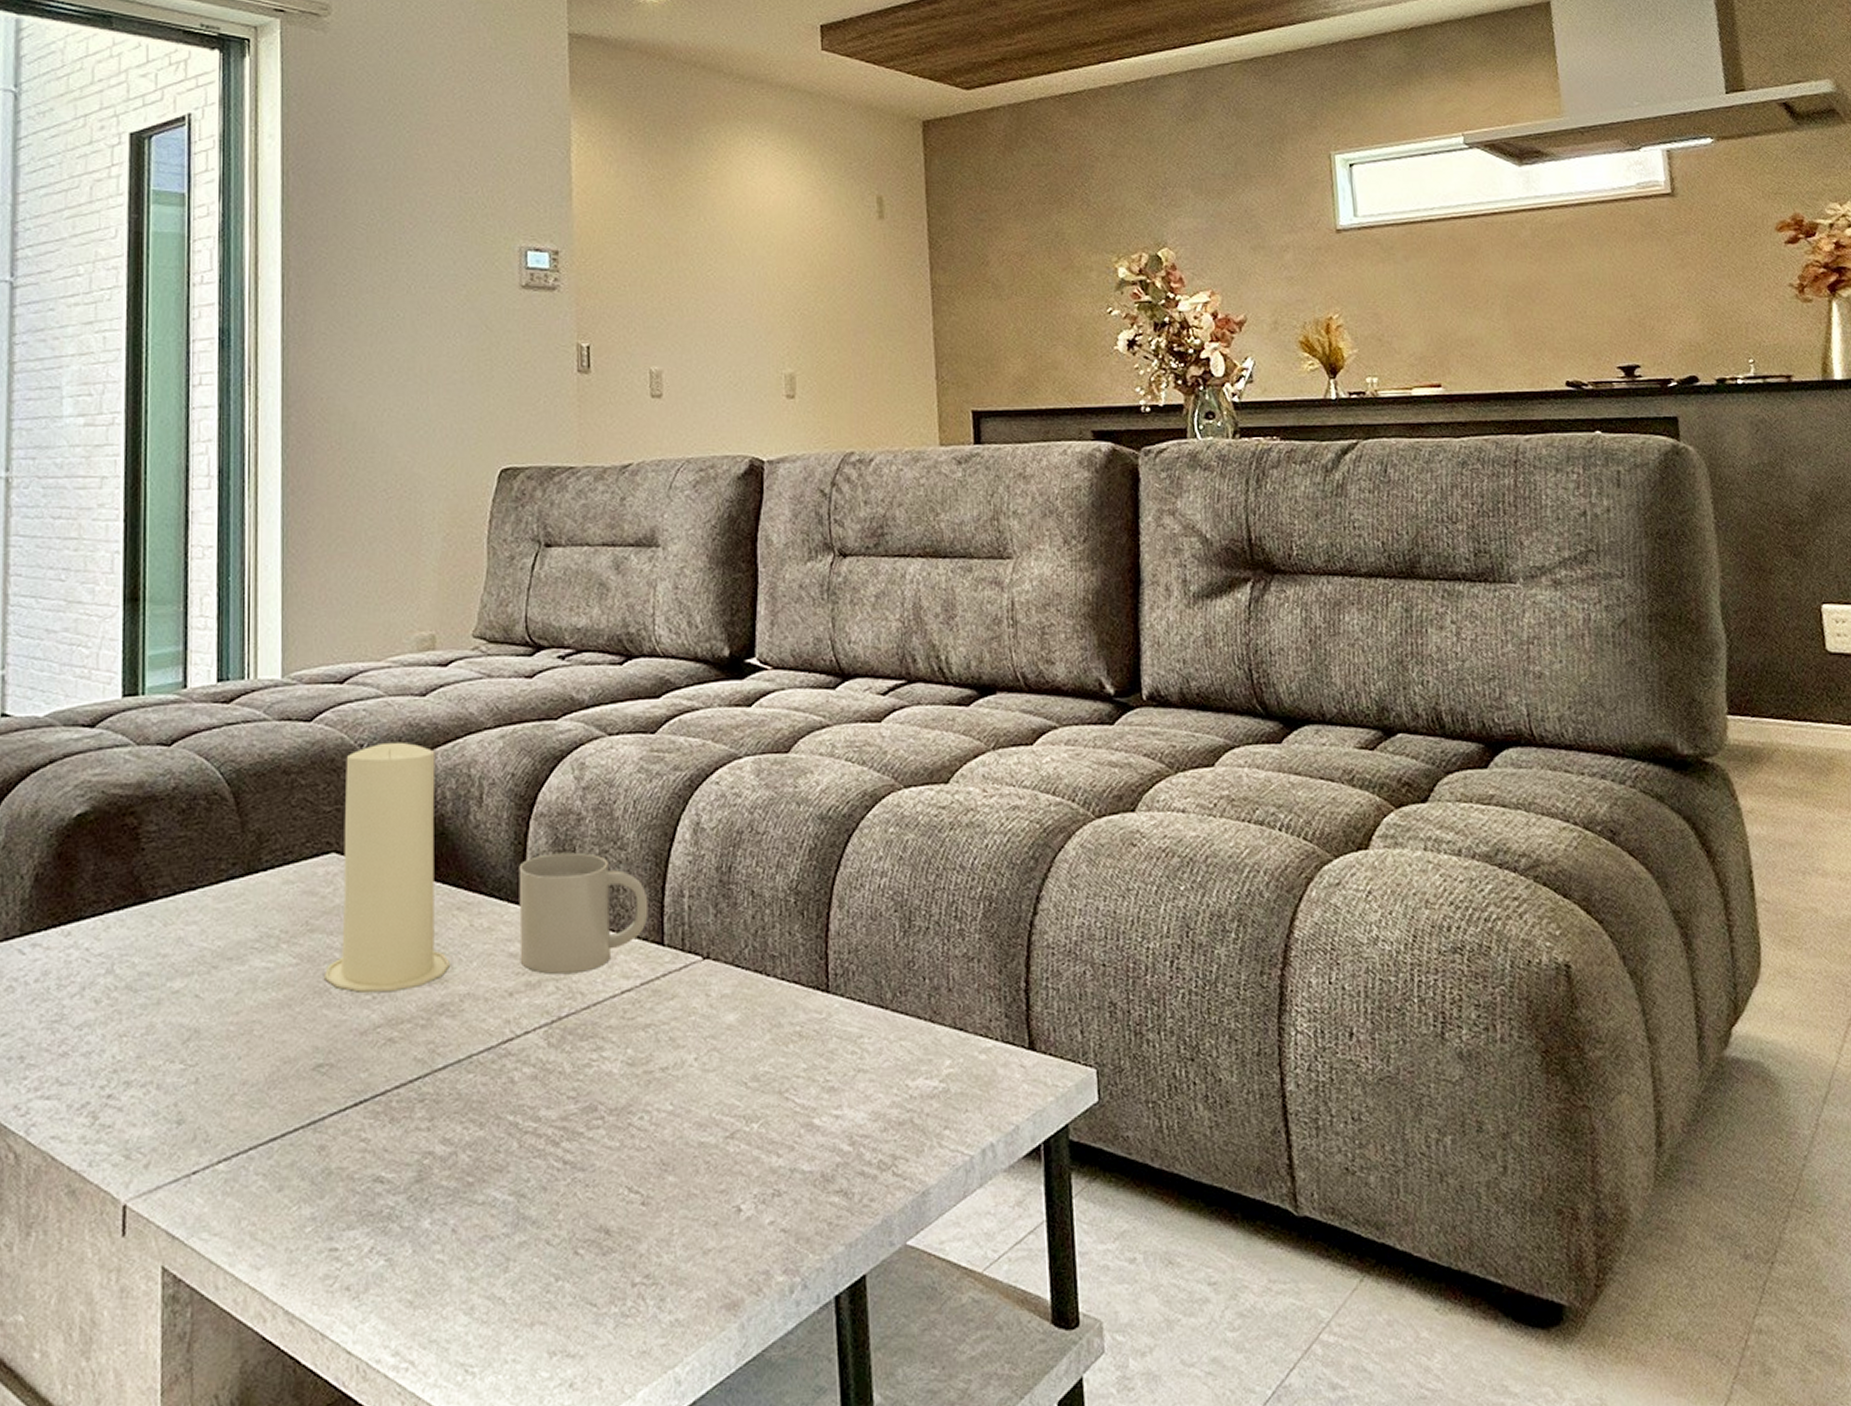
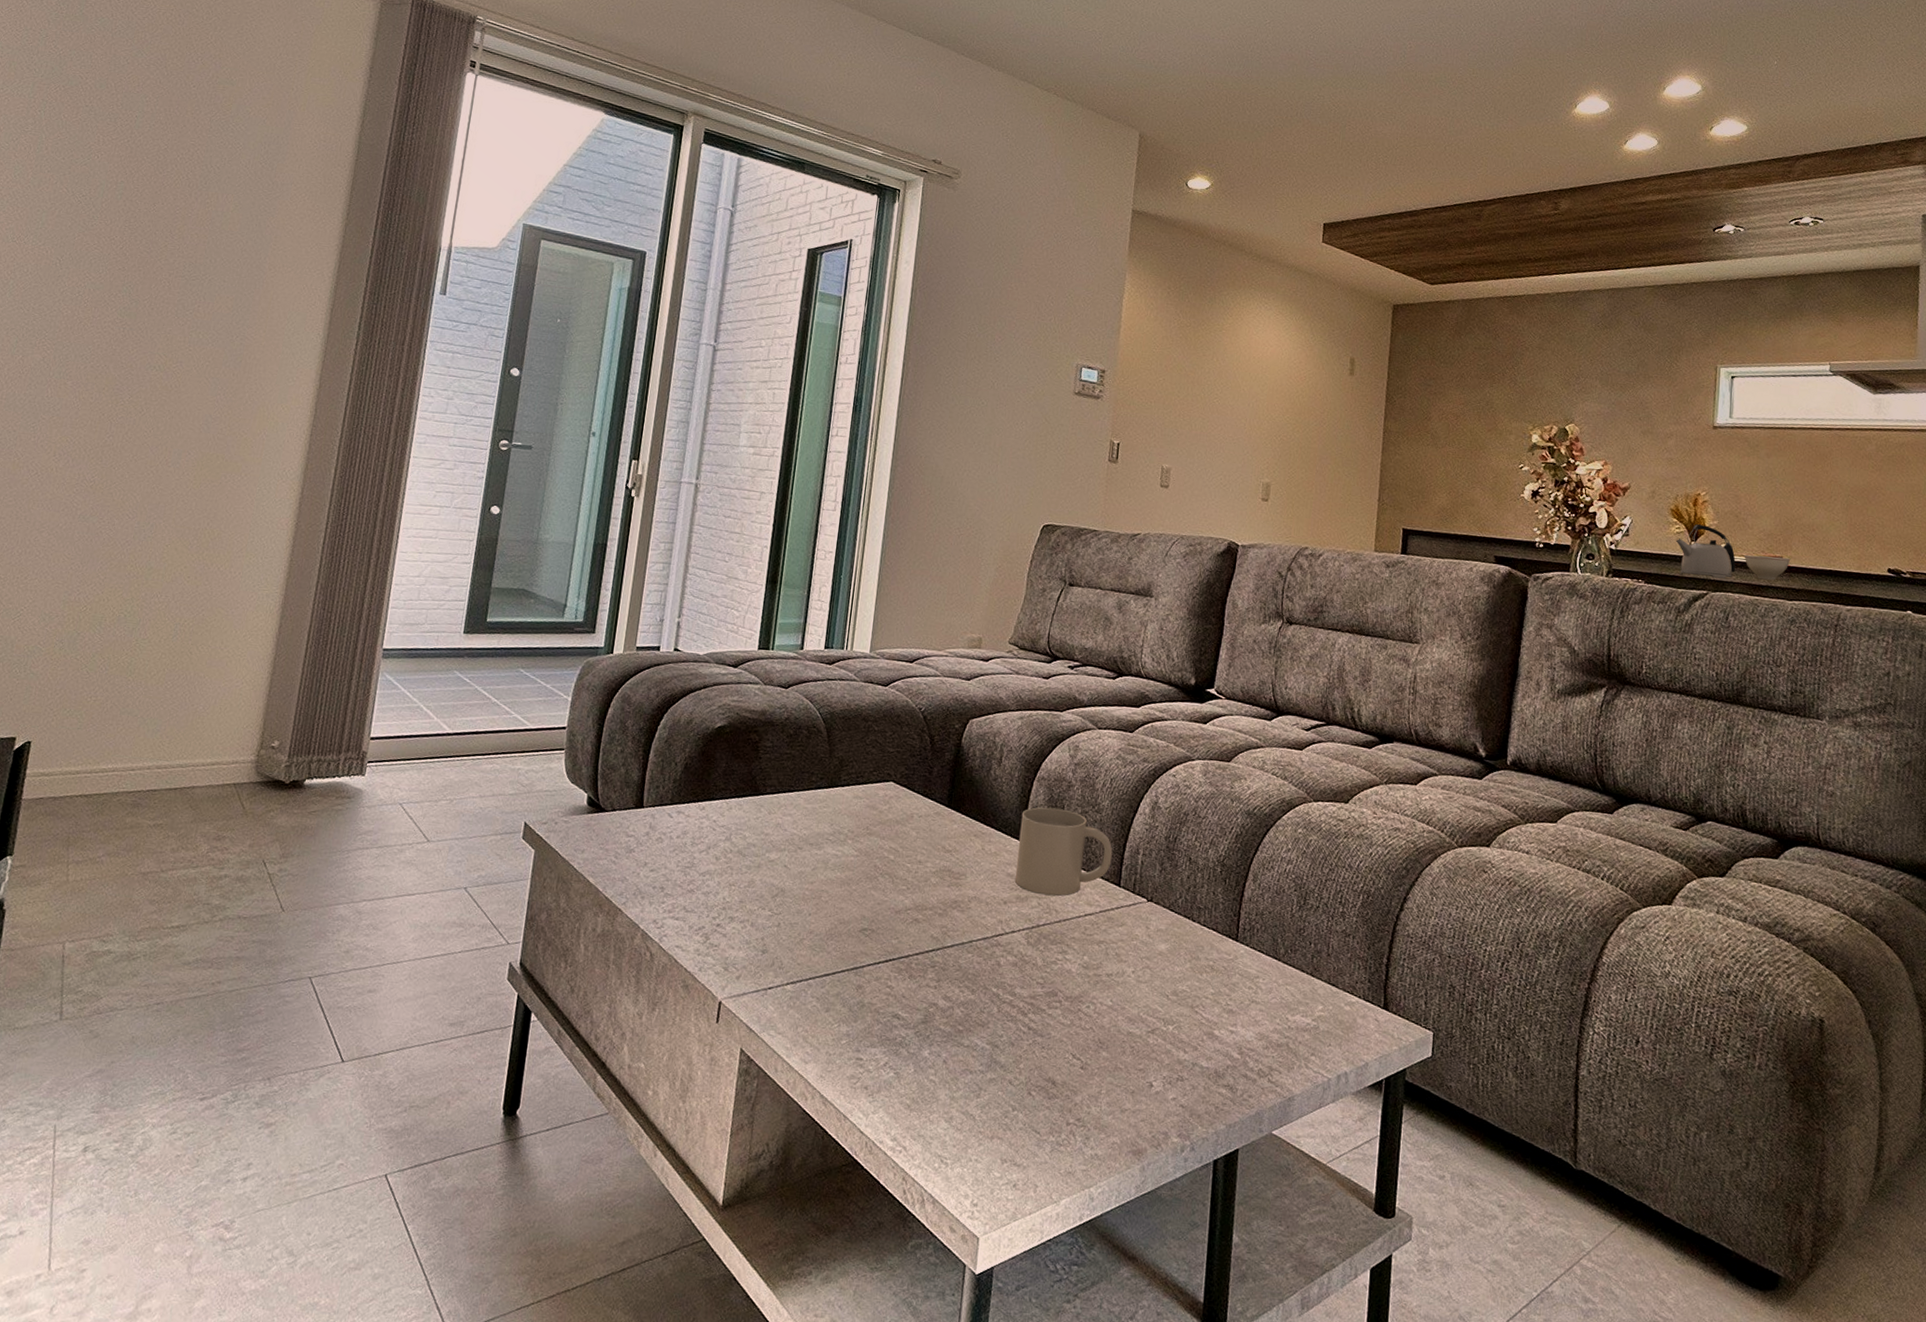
candle: present [325,741,451,993] -> none [875,709,972,887]
kettle: none [1310,356,1387,424] -> present [1675,524,1736,579]
bowl: none [1395,384,1450,416] -> present [1744,554,1790,581]

